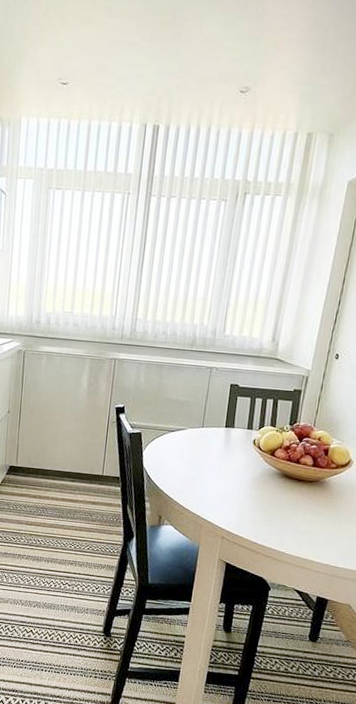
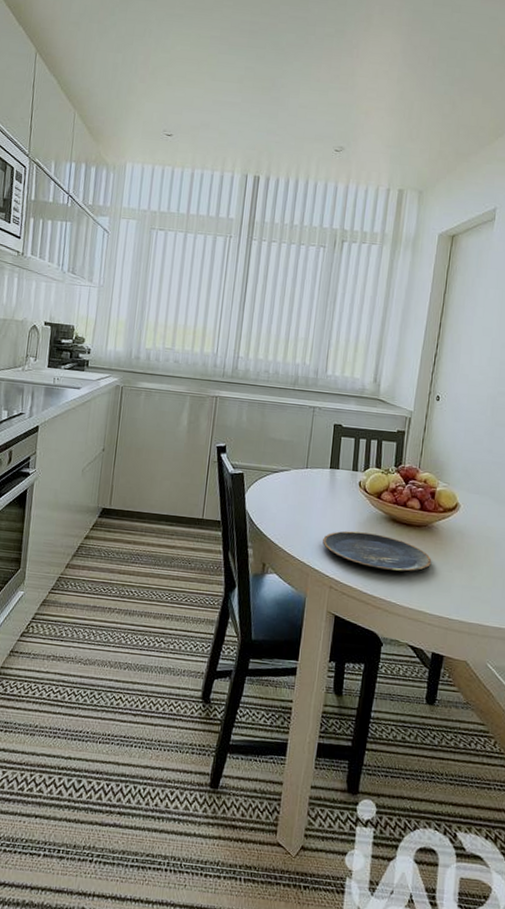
plate: none [216,486,322,524] -> present [323,531,432,572]

